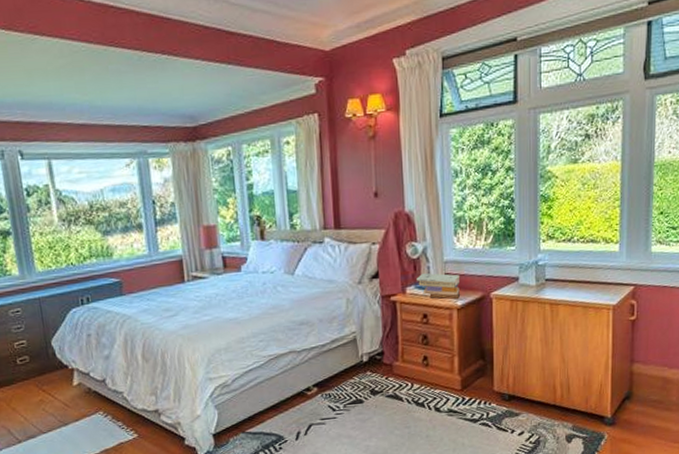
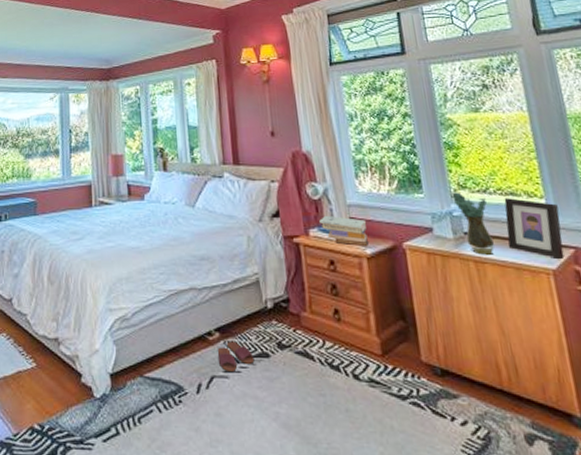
slippers: none [316,393,349,419] -> present [218,341,255,371]
vase: none [538,241,570,299] -> present [448,191,495,256]
picture frame: none [582,245,628,296] -> present [504,198,565,259]

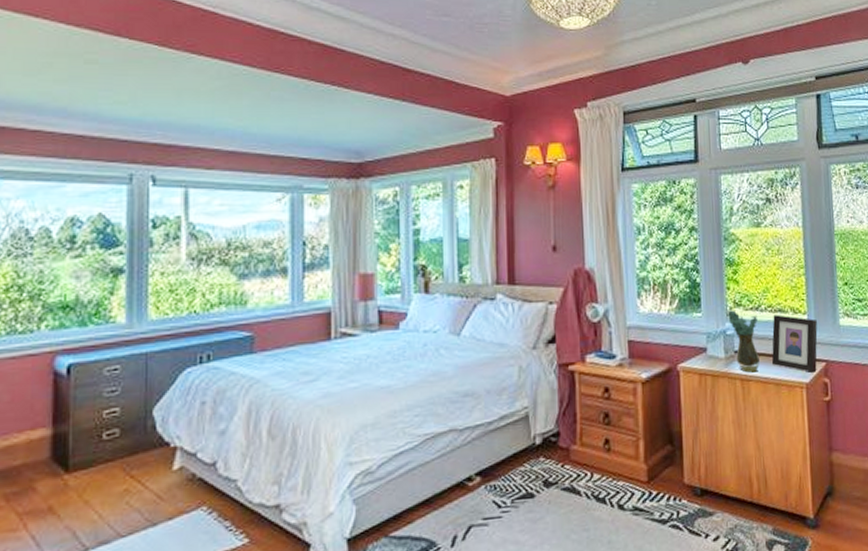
slippers: present [218,341,255,371] -> none [478,484,518,518]
books: present [319,215,368,247] -> none [597,339,645,372]

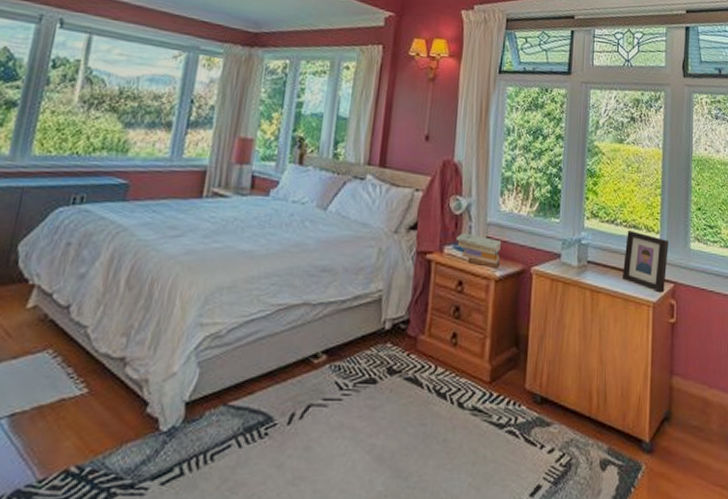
books: none [597,339,645,372] -> present [456,232,502,269]
vase: present [725,309,761,374] -> none [582,218,612,286]

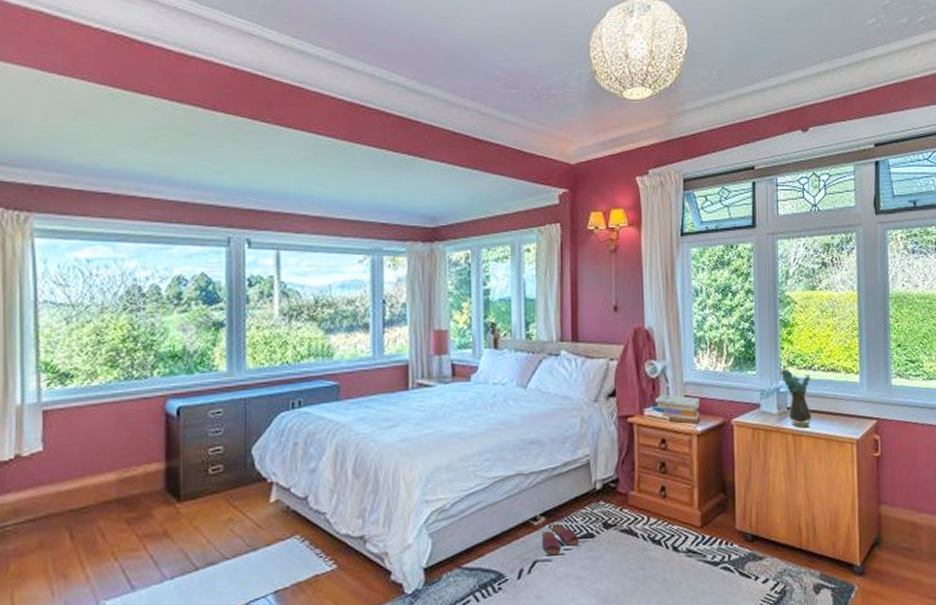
slippers: none [320,365,360,399] -> present [543,524,579,555]
vase: none [582,218,612,286] -> present [779,367,812,429]
picture frame: present [623,230,669,292] -> none [824,374,869,429]

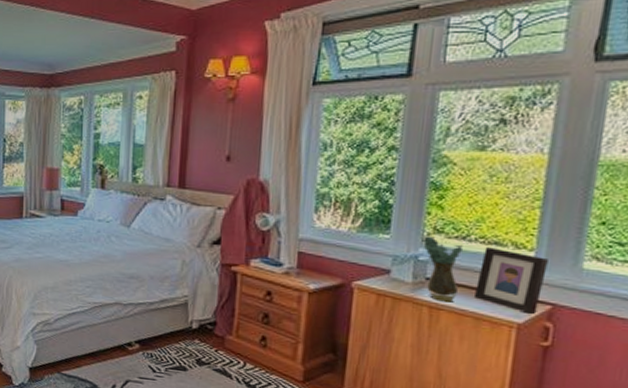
slippers: present [543,524,579,555] -> none [136,353,171,379]
books: present [655,393,701,425] -> none [264,247,317,282]
picture frame: none [824,374,869,429] -> present [475,247,548,314]

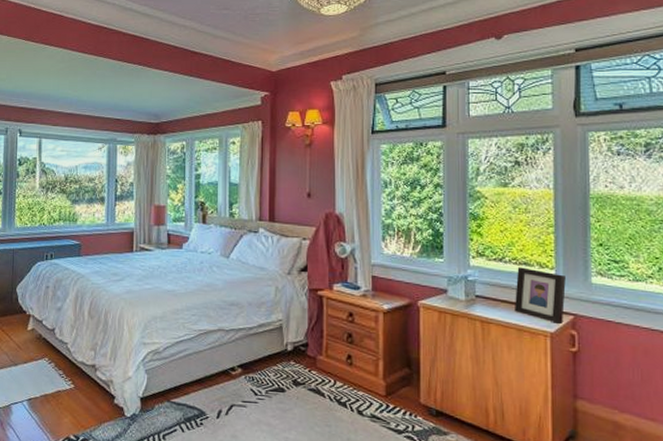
vase: present [420,234,463,303] -> none [467,257,502,317]

